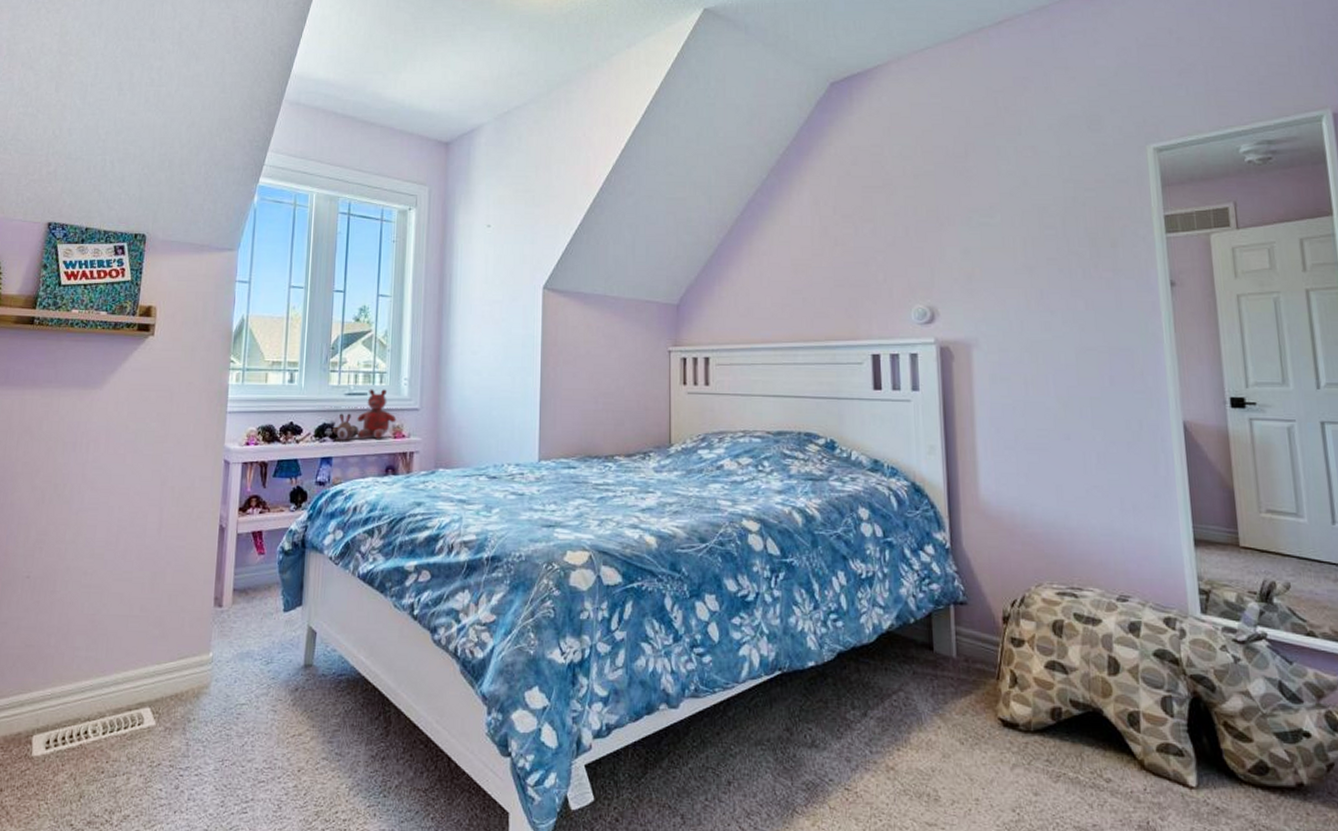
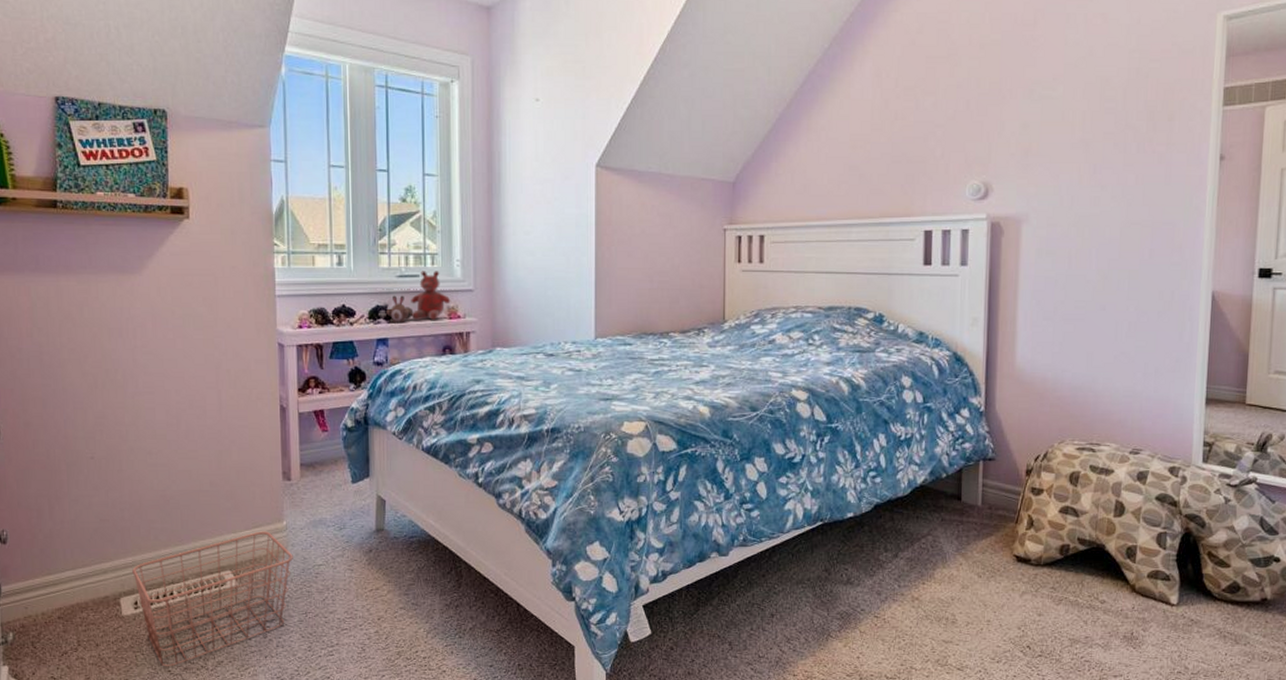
basket: none [49,663,216,820] -> present [132,531,293,667]

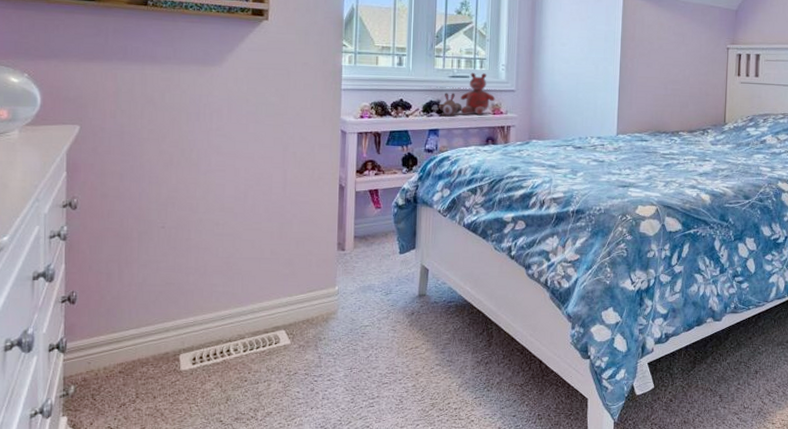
basket: present [132,531,293,667] -> none [193,295,343,417]

